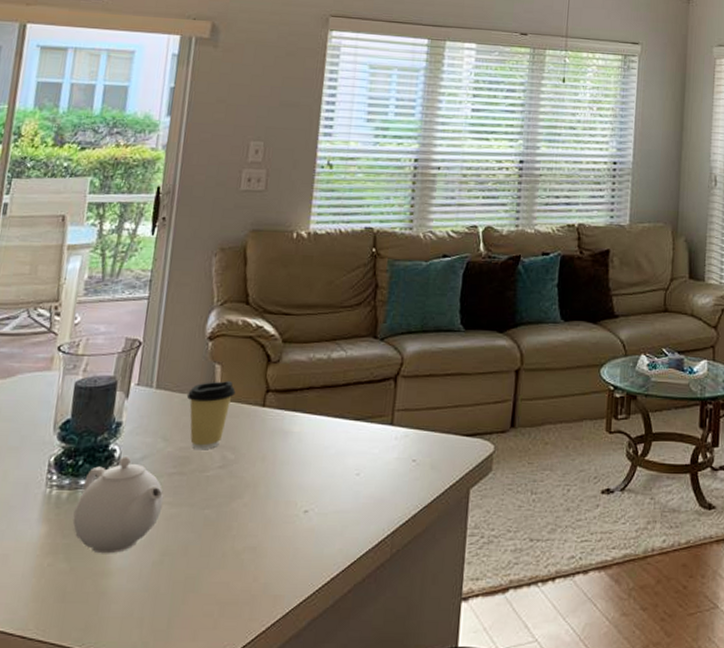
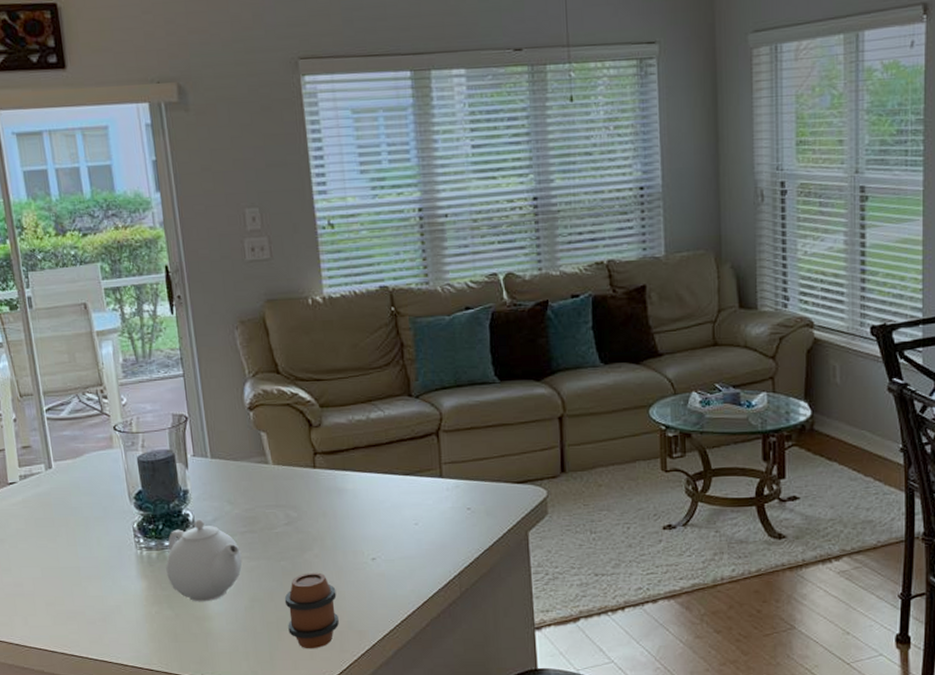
coffee cup: present [186,381,236,449] -> none [240,447,286,509]
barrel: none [195,524,259,616] -> present [284,572,339,649]

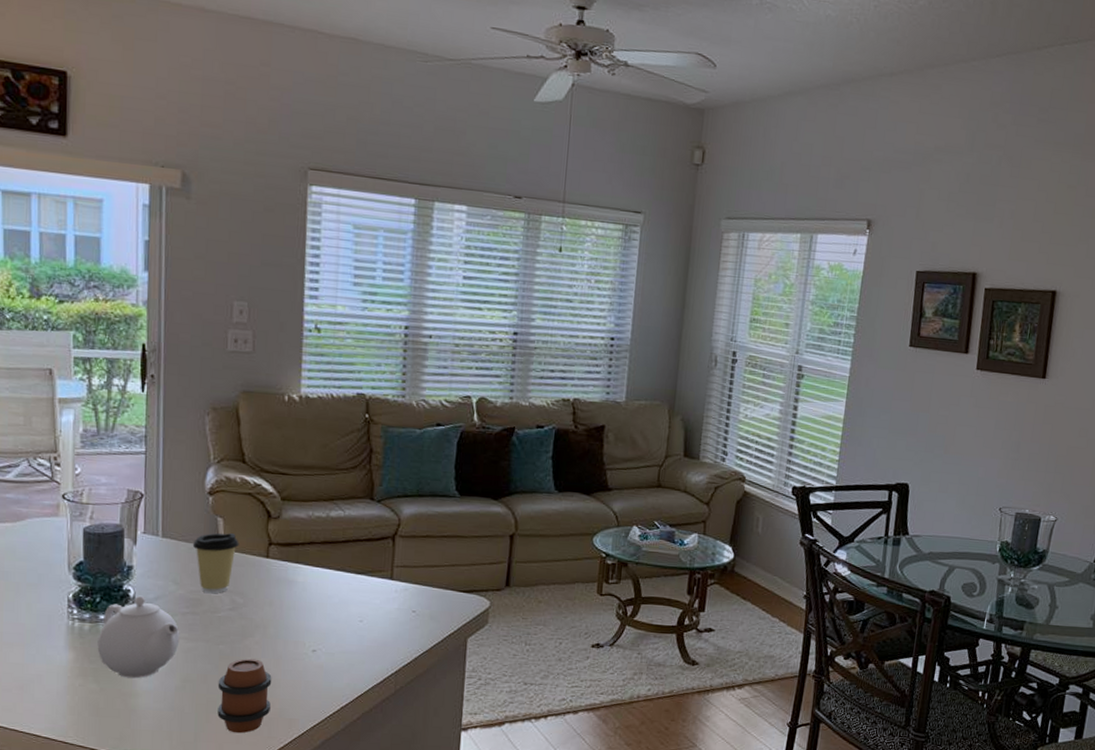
coffee cup: none [240,447,286,509] -> present [192,533,239,593]

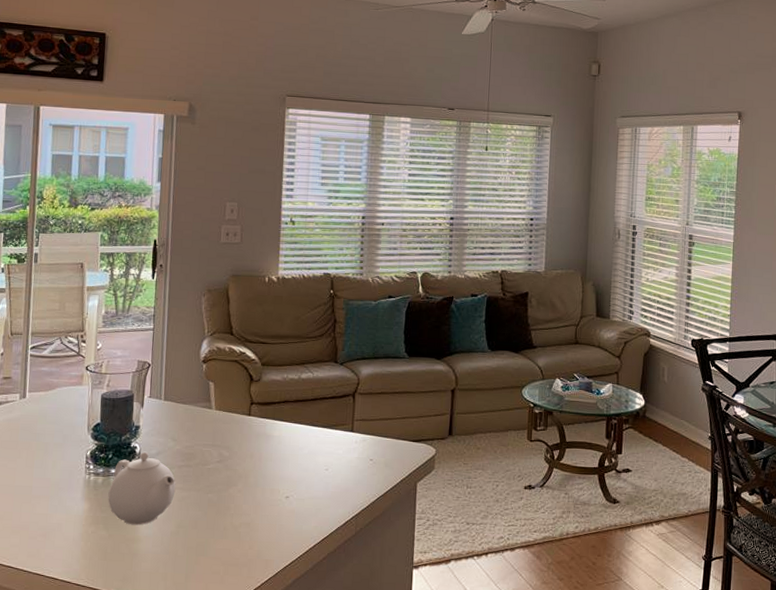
coffee cup: present [192,533,239,593] -> none [188,395,227,448]
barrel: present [217,658,272,734] -> none [205,505,252,574]

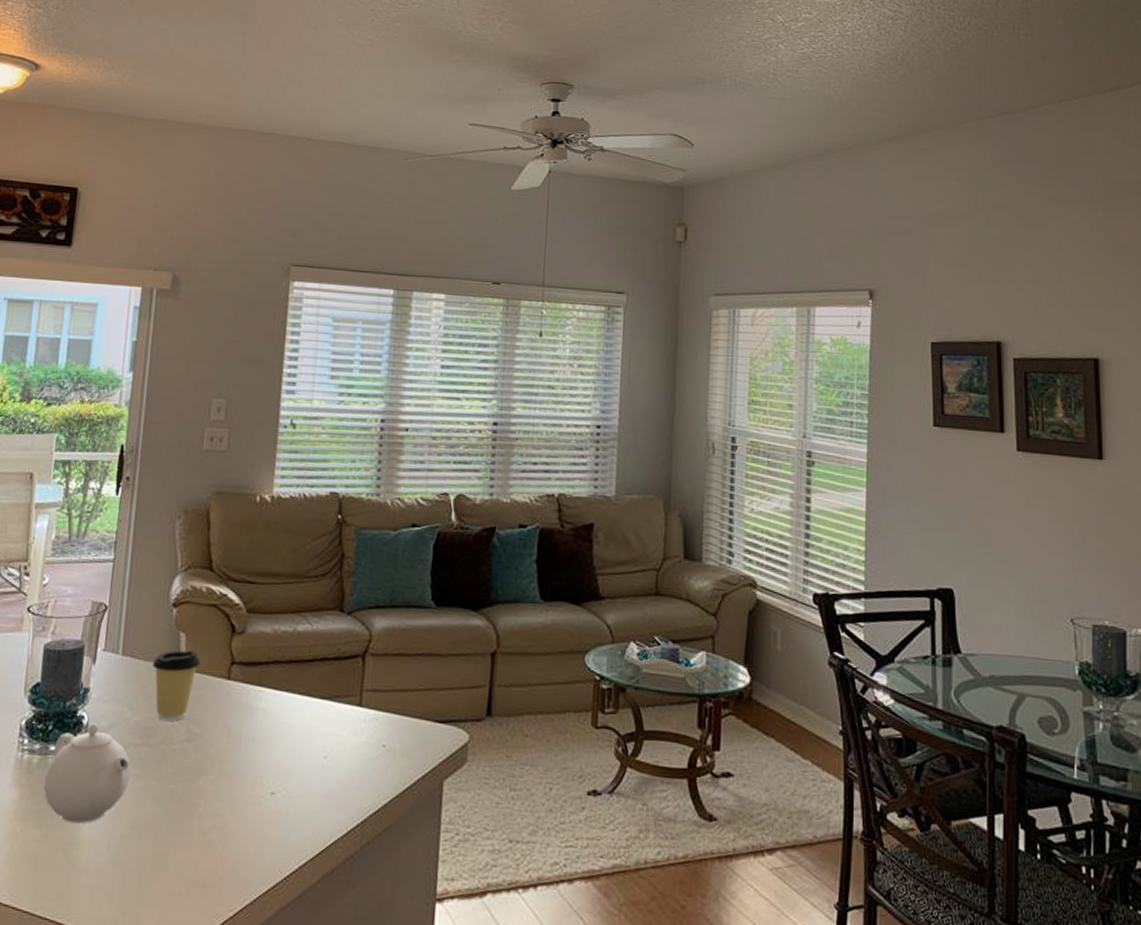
coffee cup: none [188,395,227,448] -> present [152,650,201,721]

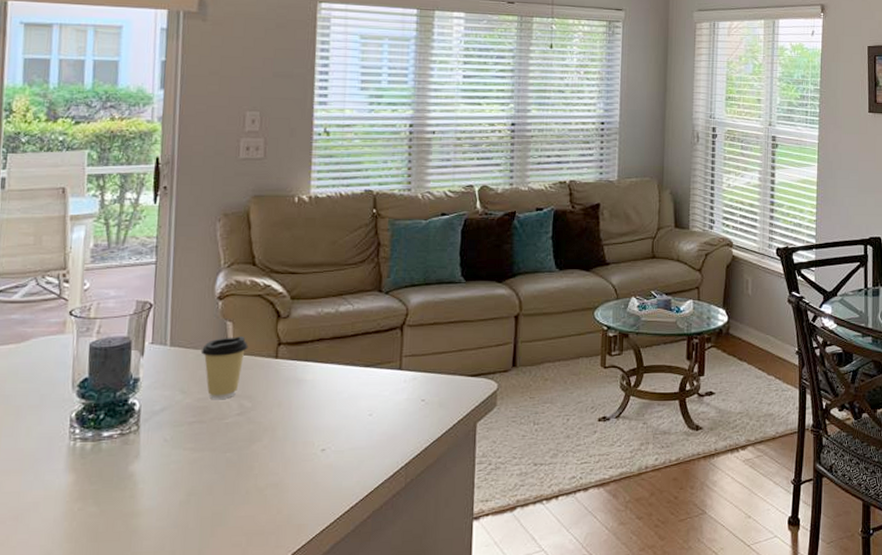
teapot: present [43,723,131,824] -> none [99,408,186,497]

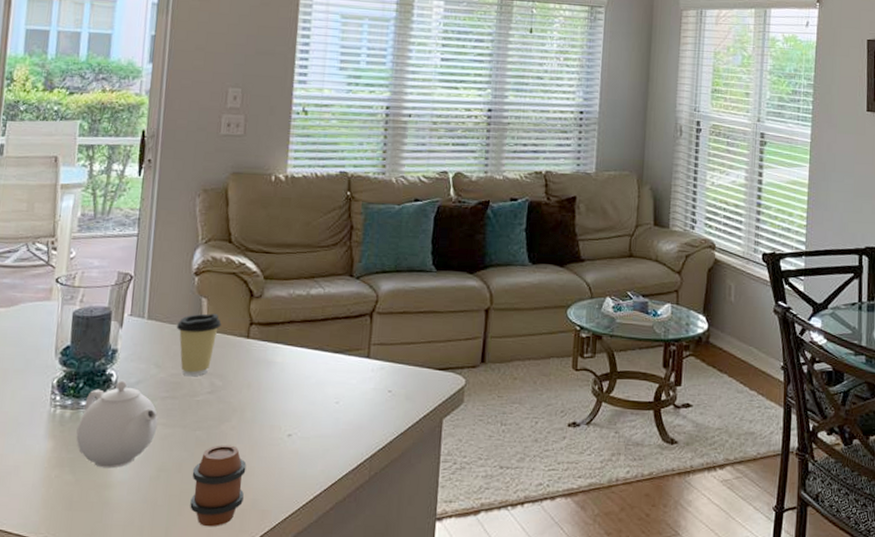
teapot: none [99,408,186,497] -> present [76,380,158,469]
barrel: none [223,464,280,546] -> present [190,444,247,527]

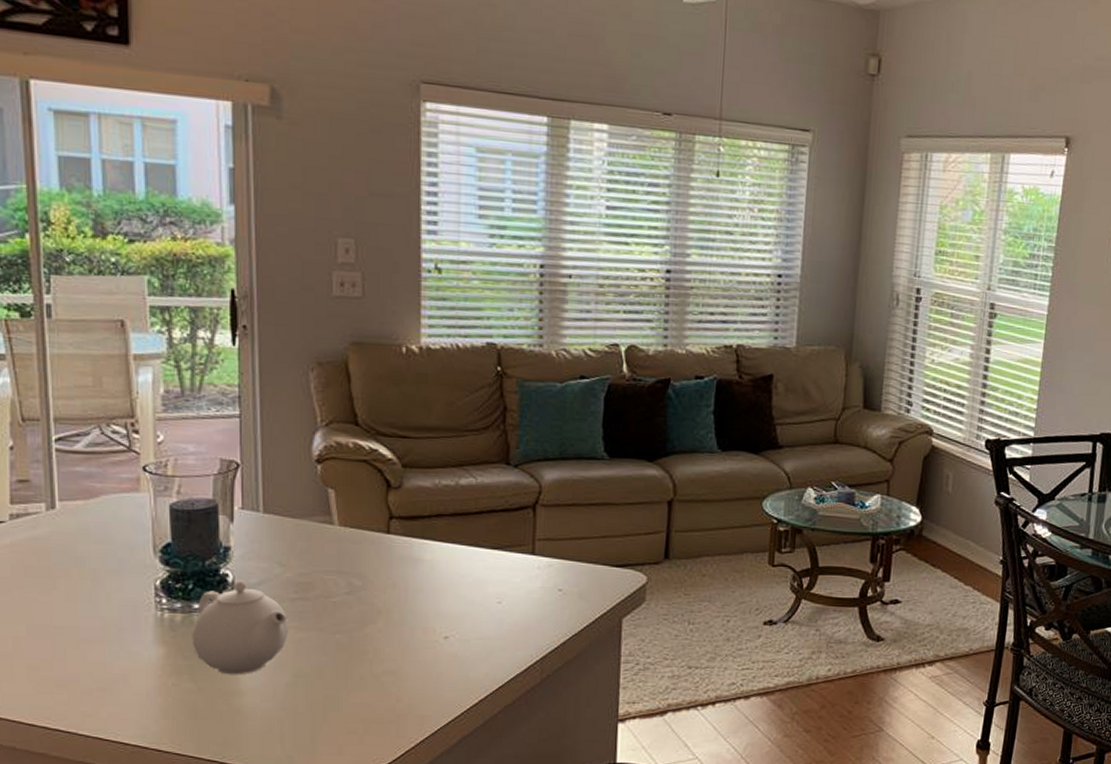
coffee cup: present [176,313,222,376] -> none [299,506,355,575]
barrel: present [190,444,247,527] -> none [335,648,398,734]

